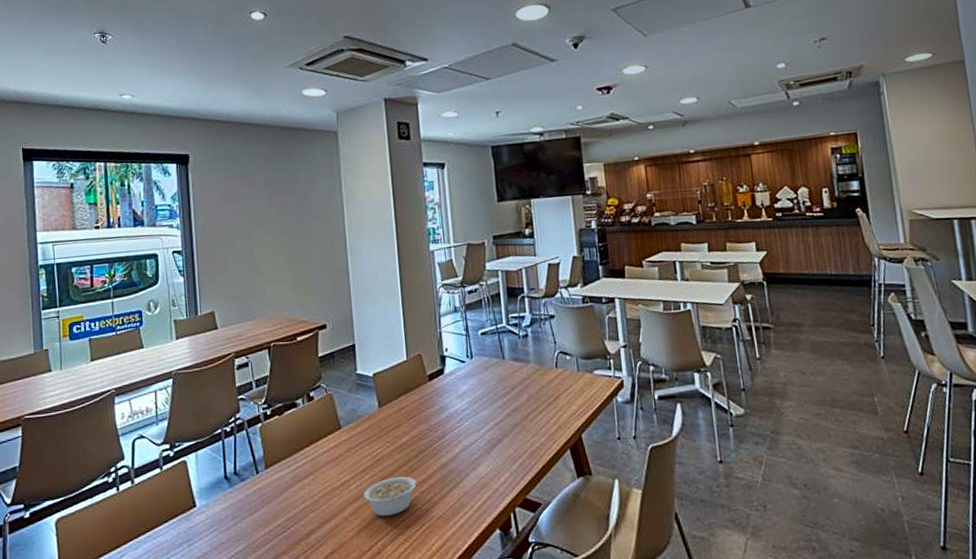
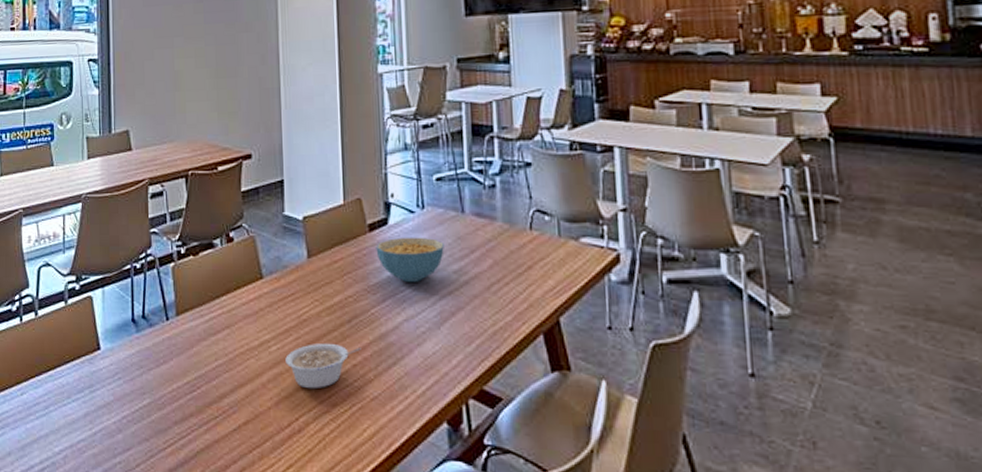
cereal bowl: none [435,381,490,419] -> present [376,237,444,282]

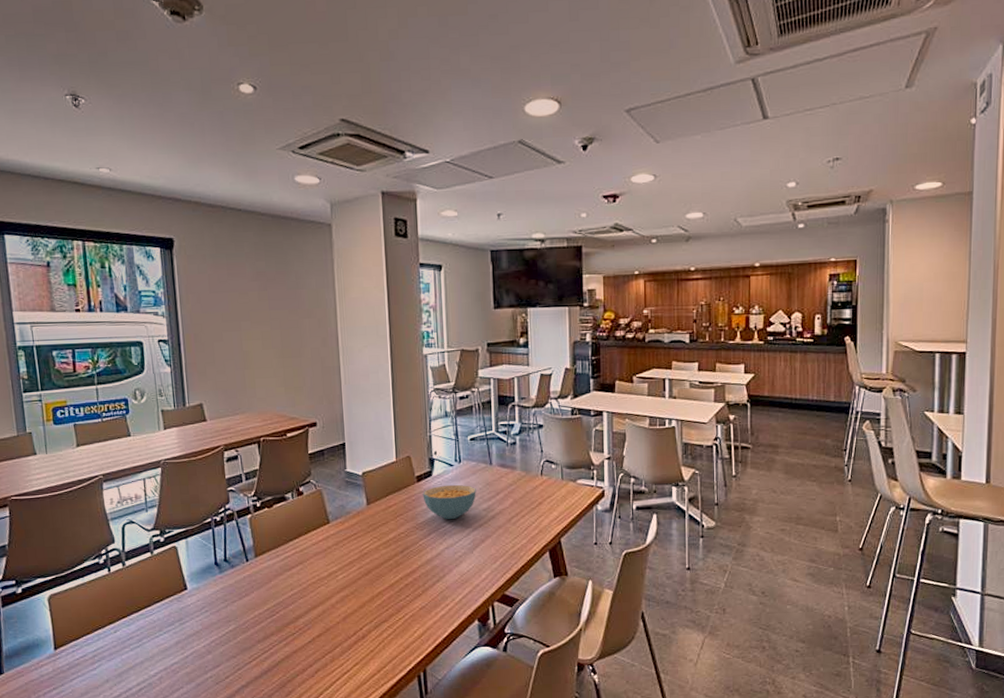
legume: present [285,342,361,388] -> none [350,569,412,605]

